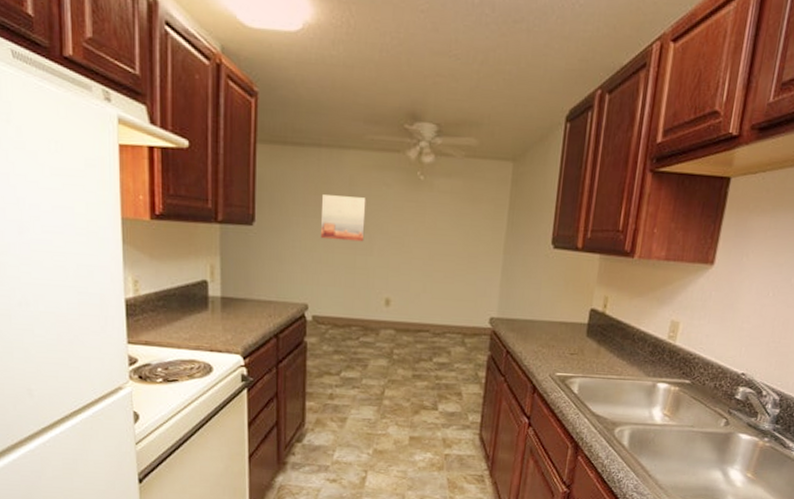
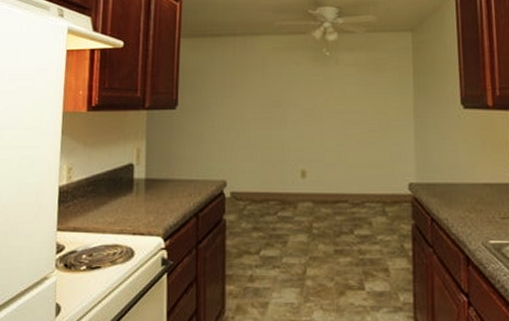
wall art: present [321,195,366,242] -> none [238,76,278,117]

